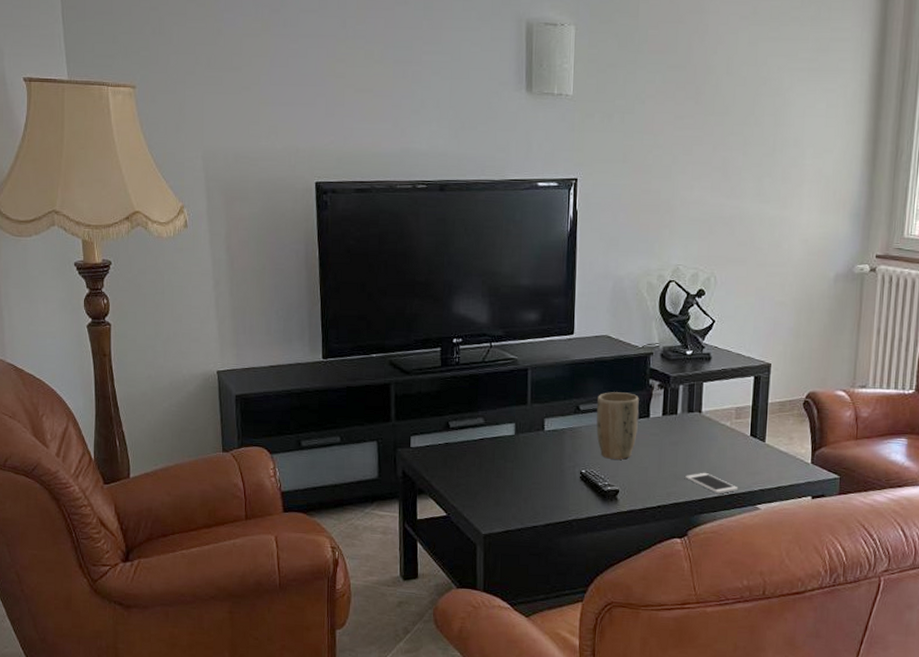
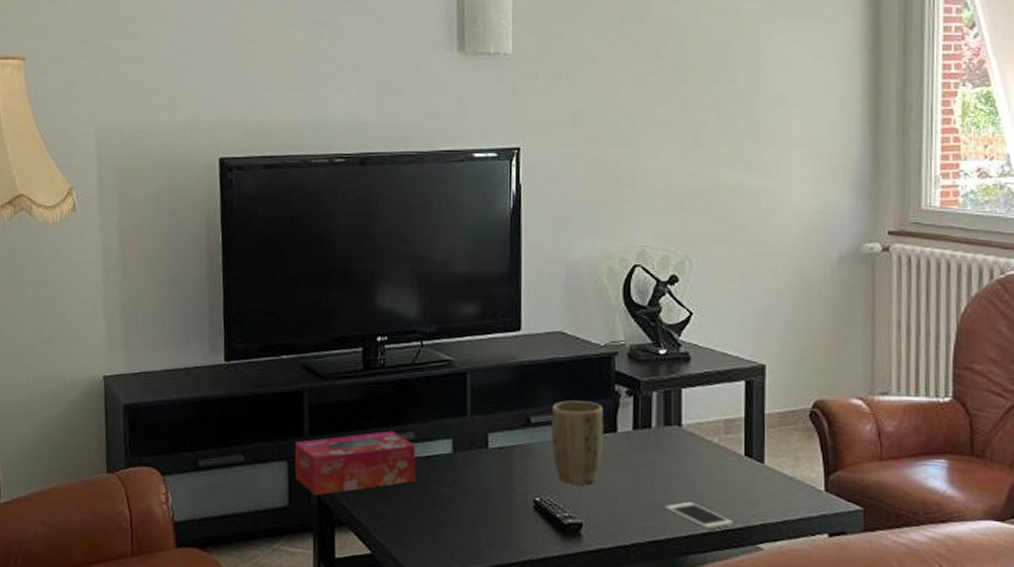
tissue box: none [383,416,485,469] -> present [294,430,416,495]

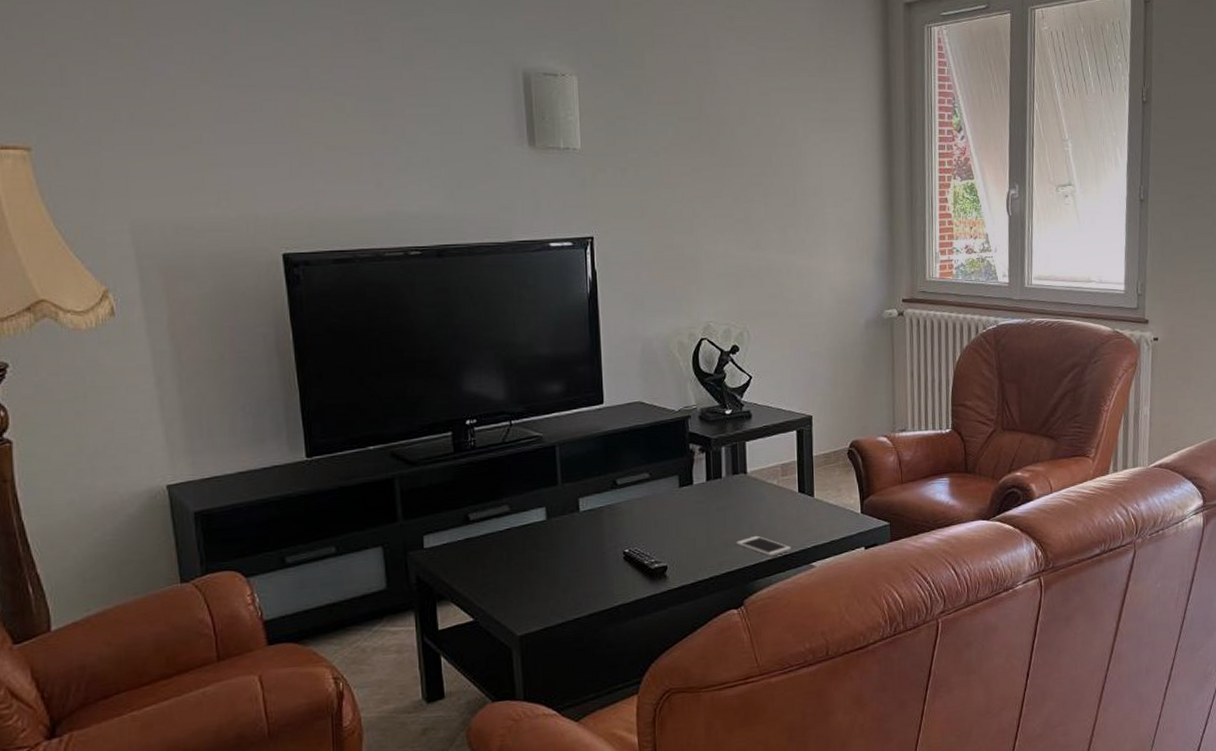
tissue box: present [294,430,416,495] -> none [388,506,513,575]
plant pot: present [551,400,604,485] -> none [635,460,683,534]

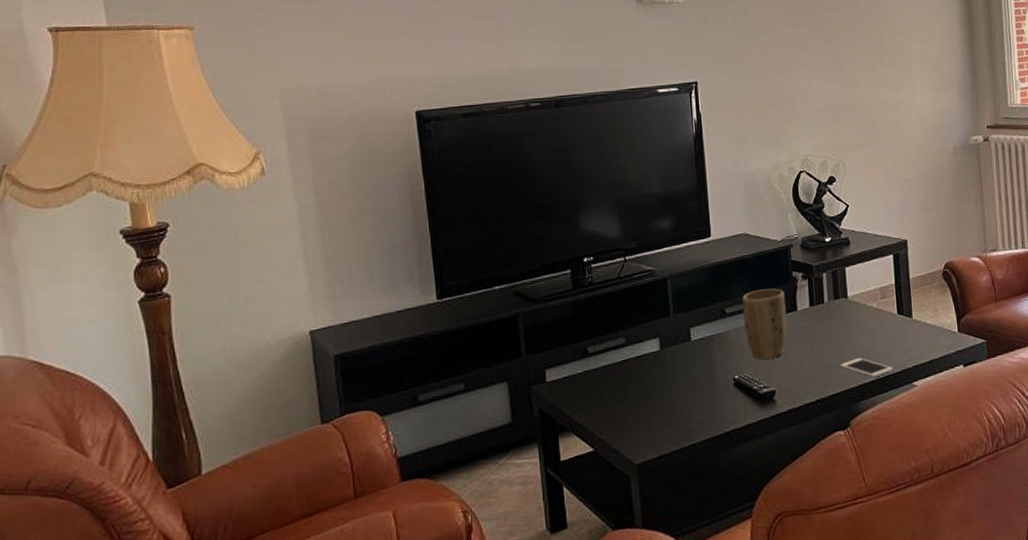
plant pot: none [635,460,683,534] -> present [742,288,787,360]

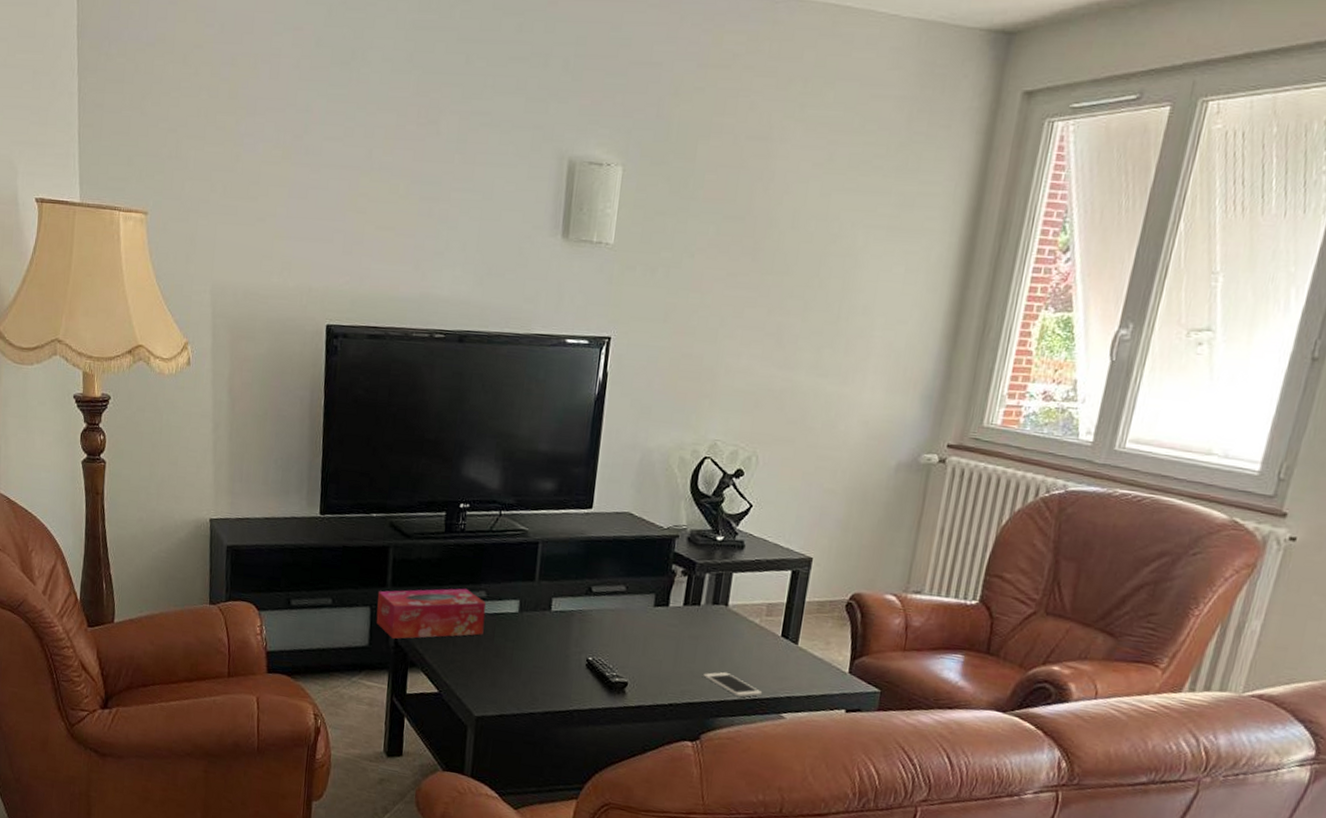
tissue box: none [513,339,629,408] -> present [376,588,486,639]
plant pot: present [742,288,787,360] -> none [608,574,659,650]

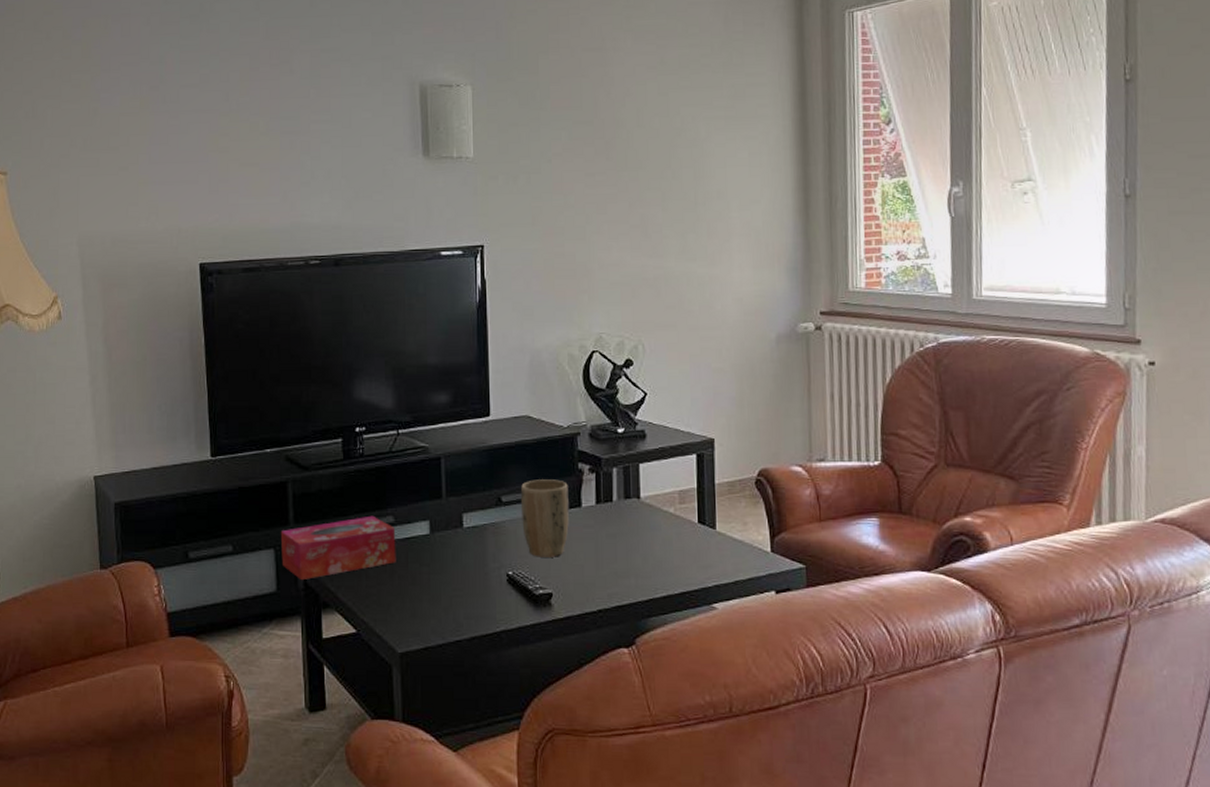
plant pot: none [608,574,659,650] -> present [520,479,570,557]
cell phone: present [703,671,763,697] -> none [628,568,690,593]

